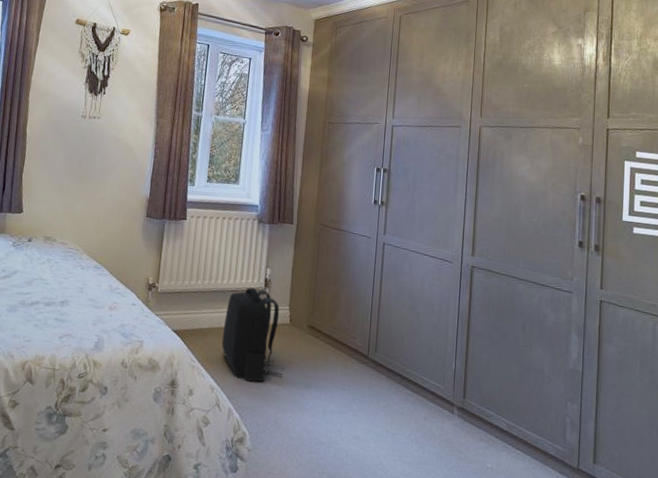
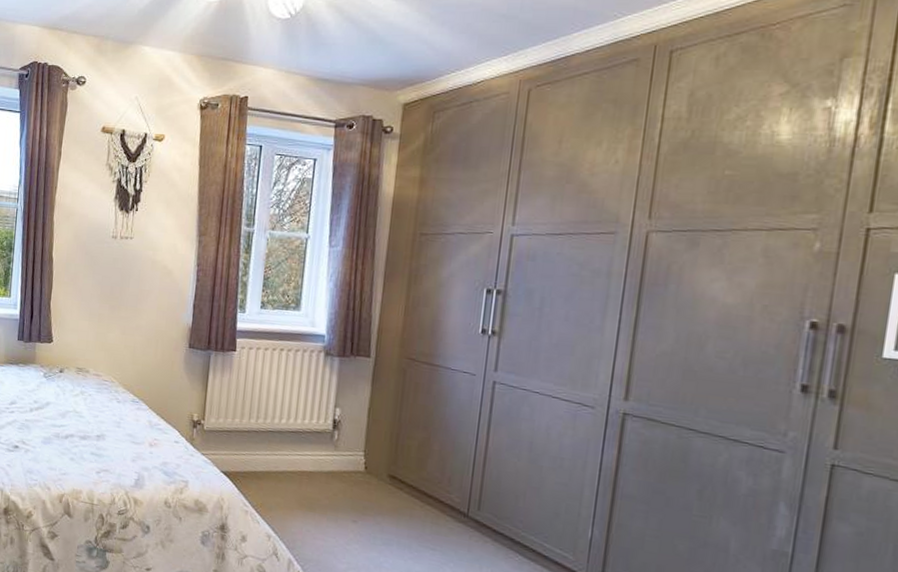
backpack: present [221,287,283,382] -> none [279,428,356,534]

